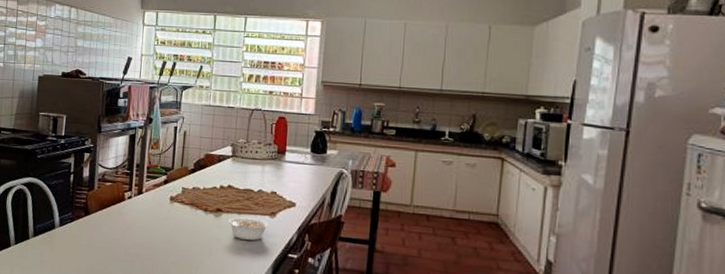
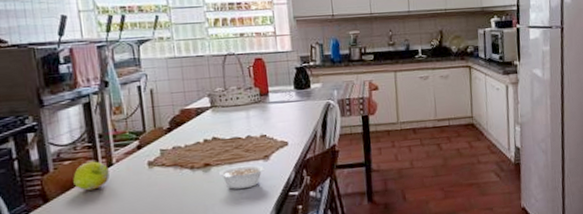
fruit: none [110,186,138,213] -> present [73,161,110,191]

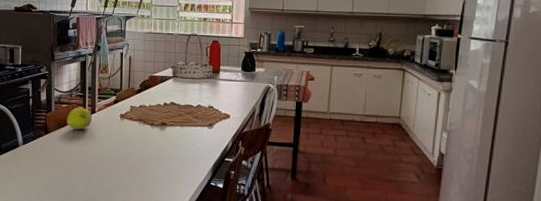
legume: present [219,165,265,189] -> none [172,129,208,148]

